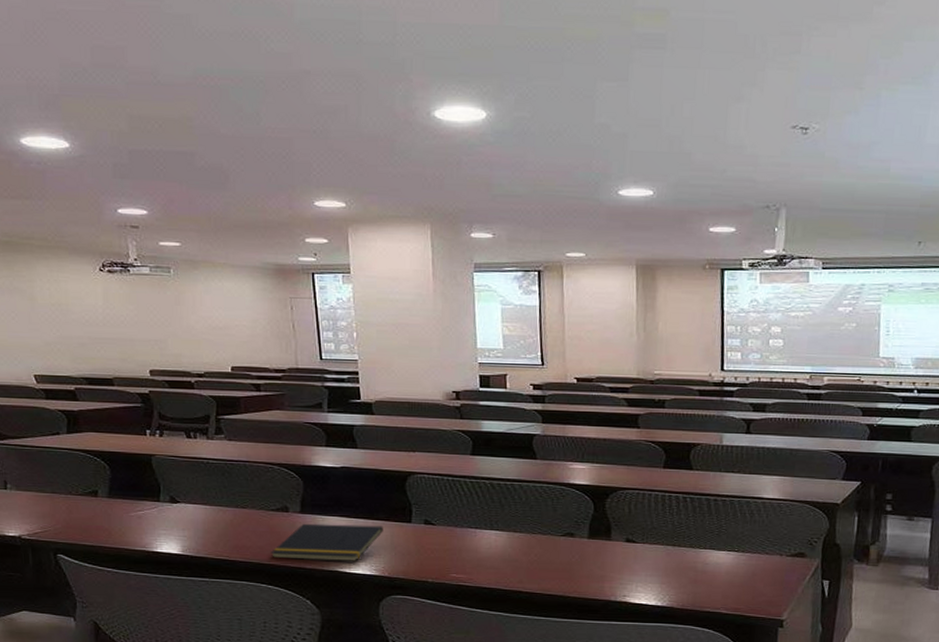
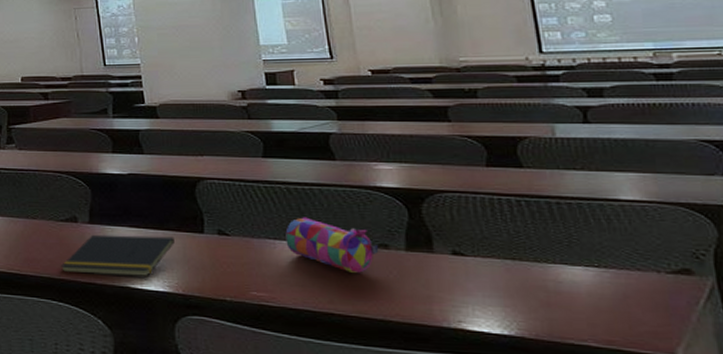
pencil case: none [486,509,566,557] -> present [285,217,379,273]

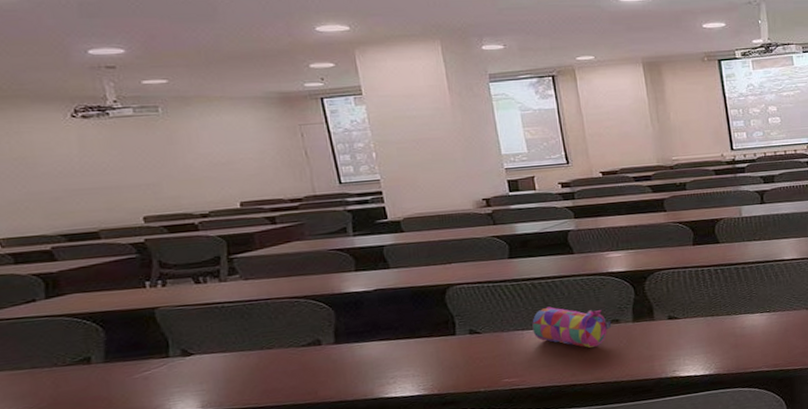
notepad: present [60,234,175,276] -> none [305,343,427,396]

